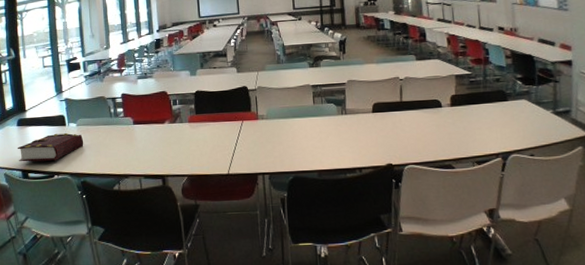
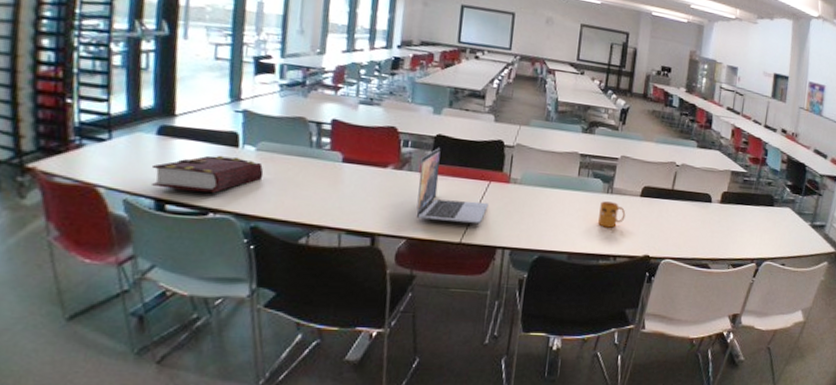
laptop: none [188,101,245,159] -> present [416,148,488,224]
mug: none [338,121,363,144] -> present [598,201,626,228]

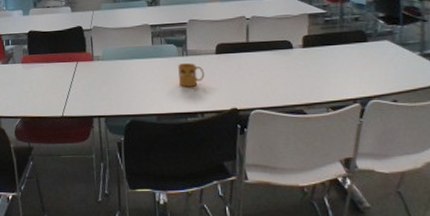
laptop: present [416,148,488,224] -> none [21,42,80,100]

